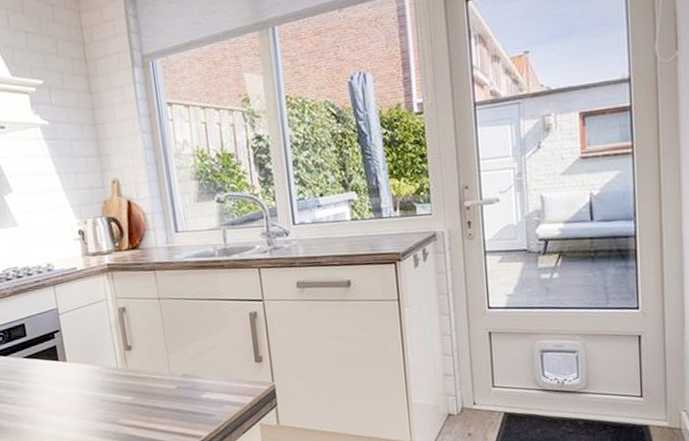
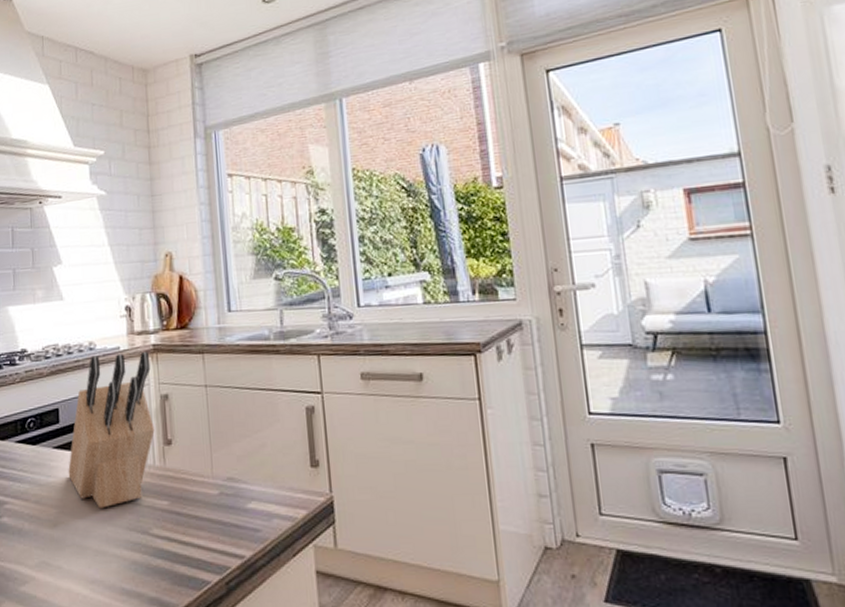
knife block: none [39,271,116,406] -> present [68,352,155,509]

